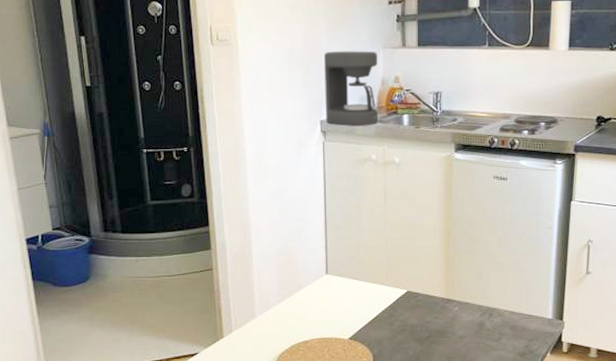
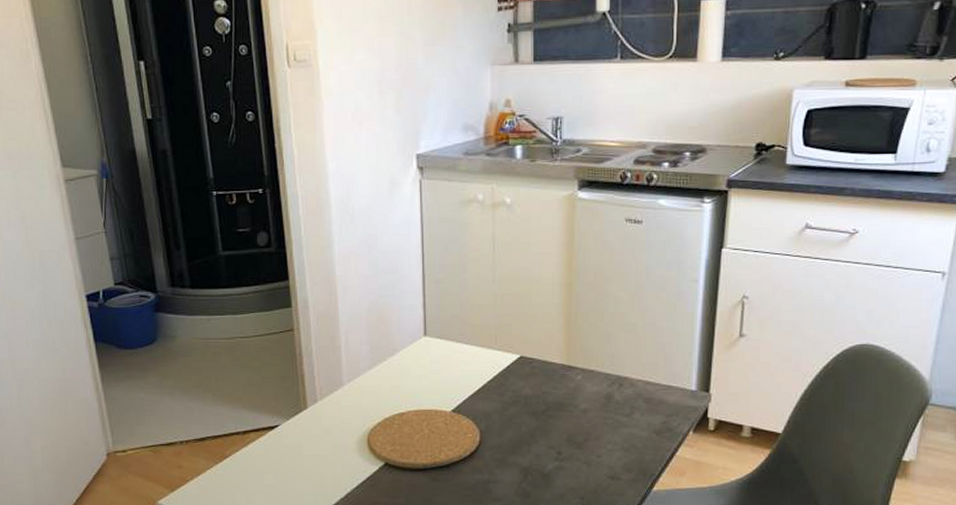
coffee maker: present [324,51,378,126] -> none [421,69,485,161]

